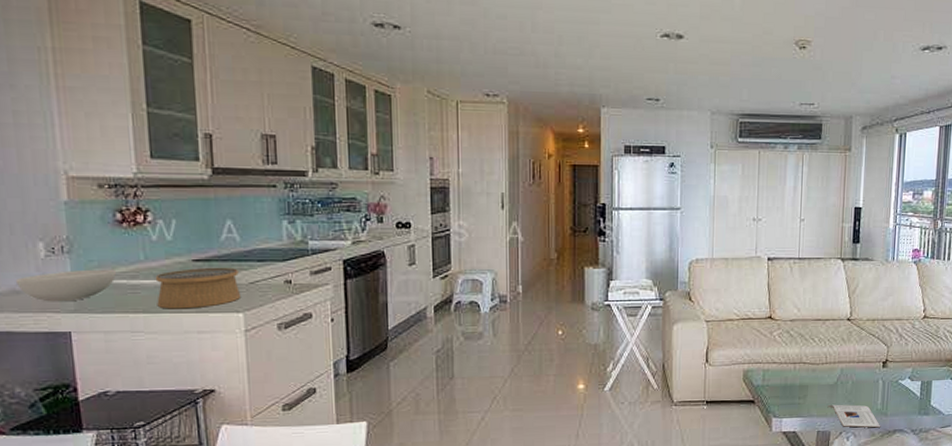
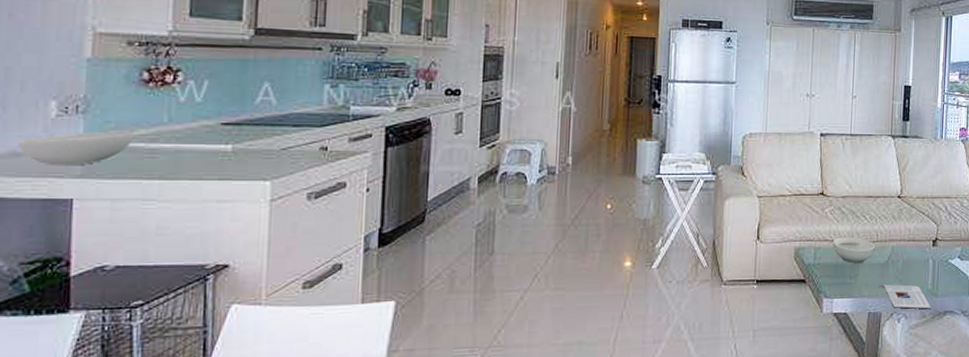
woven basket: present [155,268,242,309] -> none [175,132,271,176]
bowl: none [782,359,824,384] -> present [833,237,876,263]

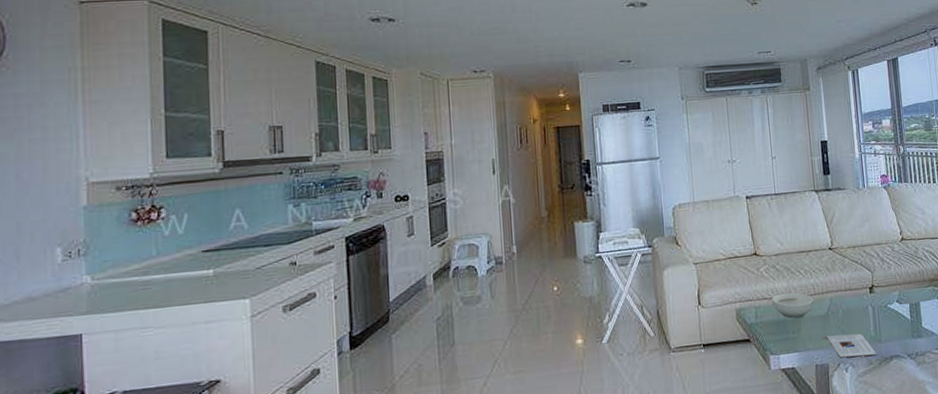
bowl: present [17,131,134,166] -> none [31,267,128,306]

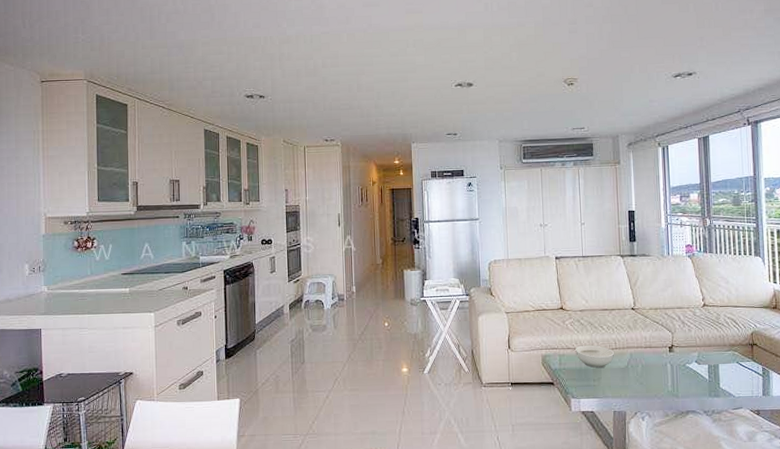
magazine: present [822,333,878,358] -> none [621,386,674,409]

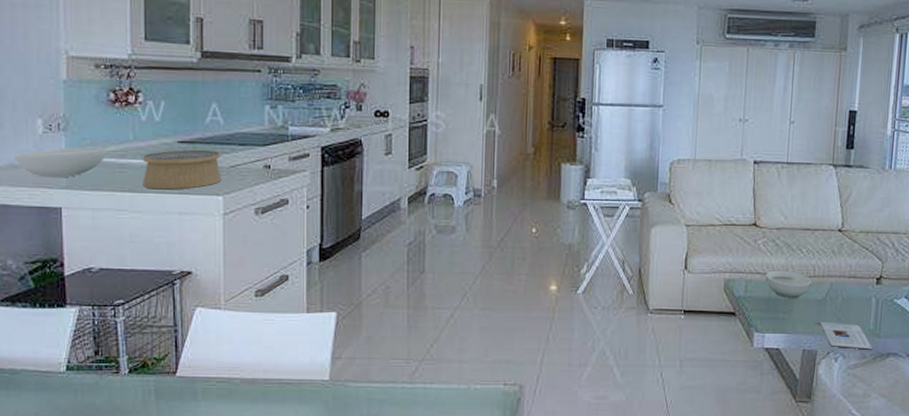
bowl: none [9,282,72,307] -> present [14,147,106,178]
woven basket: none [97,279,153,311] -> present [142,150,222,190]
magazine: none [621,386,674,409] -> present [814,321,873,350]

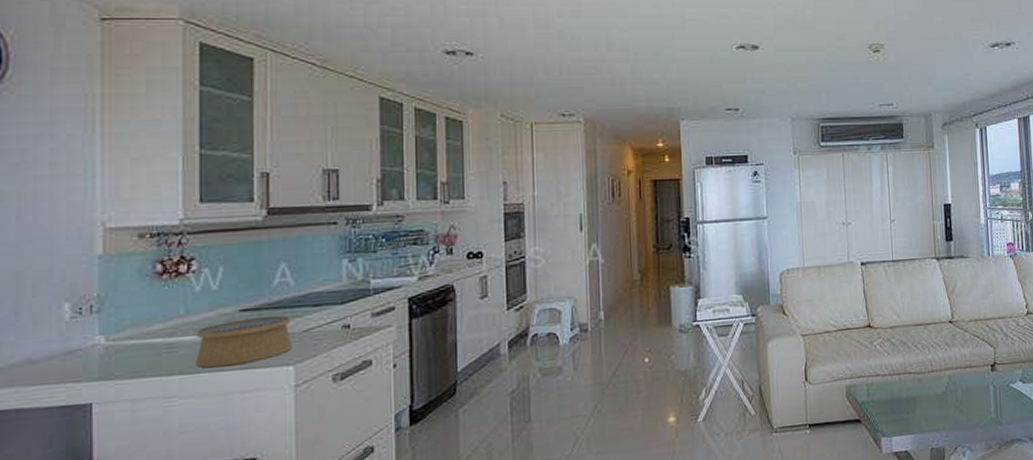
bowl: present [14,147,106,178] -> none [32,326,150,371]
bowl: present [766,270,812,298] -> none [886,368,931,397]
magazine: present [814,321,873,350] -> none [938,414,998,442]

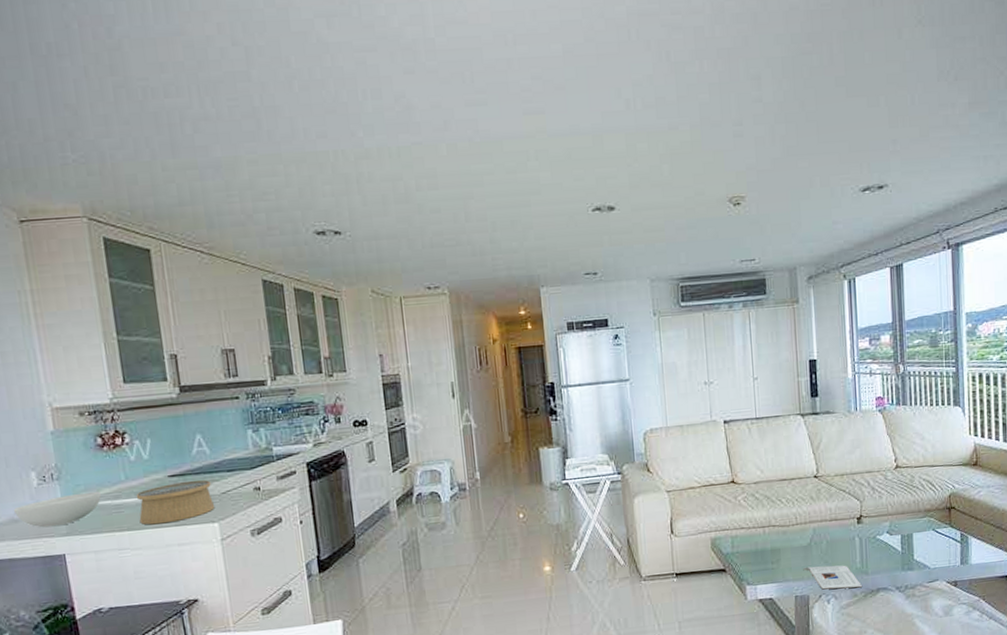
bowl: none [32,326,150,371] -> present [13,491,101,528]
magazine: none [938,414,998,442] -> present [803,565,863,590]

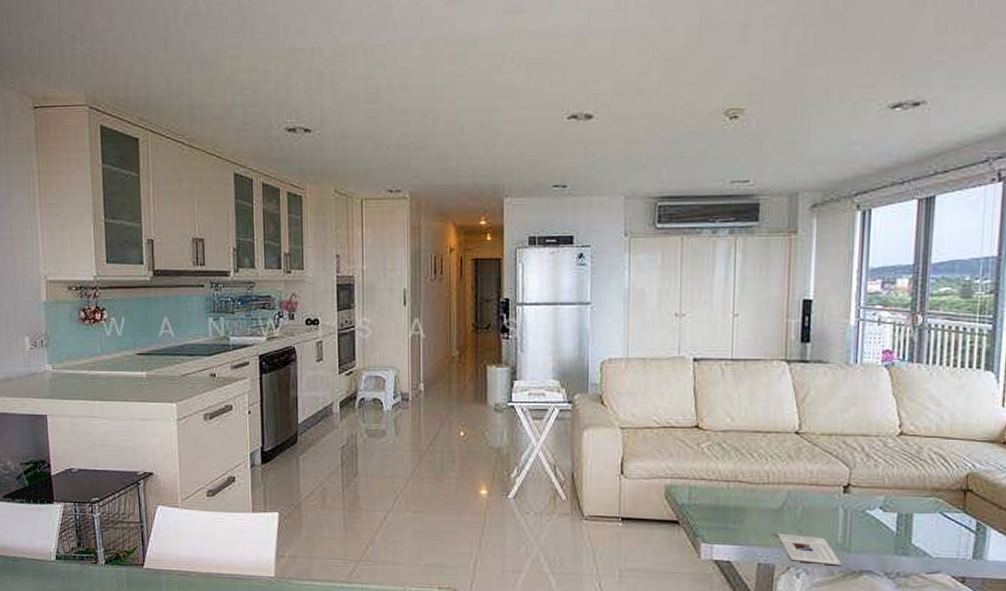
bowl: present [13,491,101,528] -> none [9,361,80,389]
woven basket: present [136,480,215,525] -> none [108,361,175,398]

